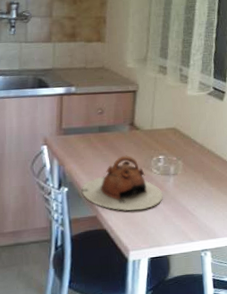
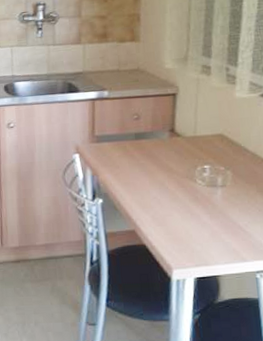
teapot: present [81,155,164,211] -> none [117,164,210,226]

